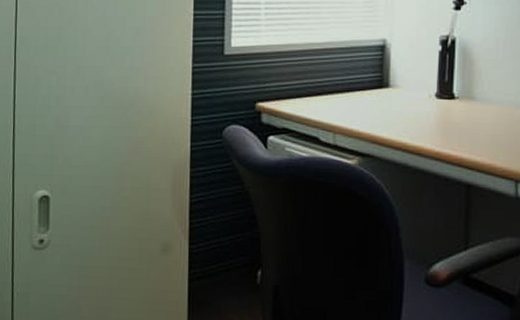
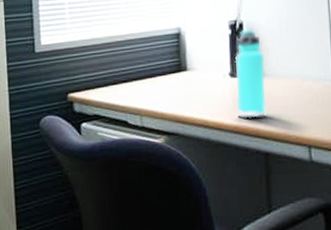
thermos bottle: none [440,46,476,144] -> present [234,29,267,118]

